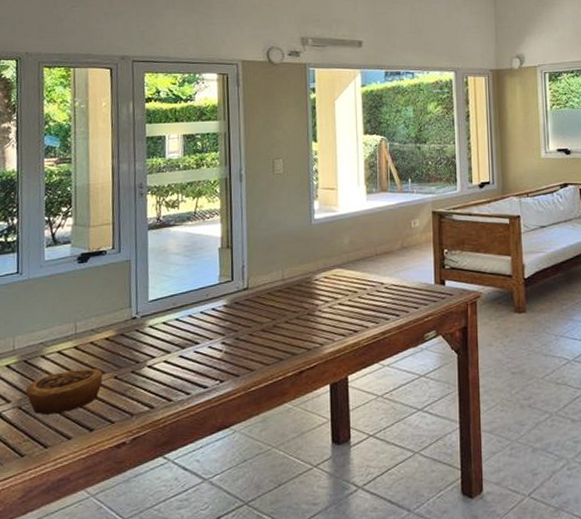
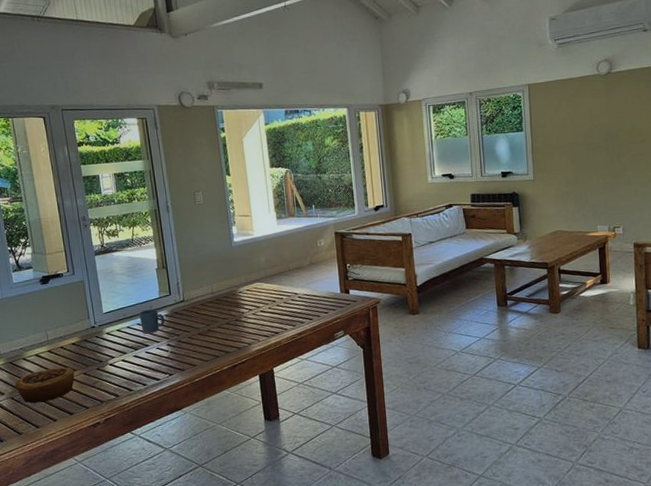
mug: none [191,297,223,329] -> present [139,309,165,334]

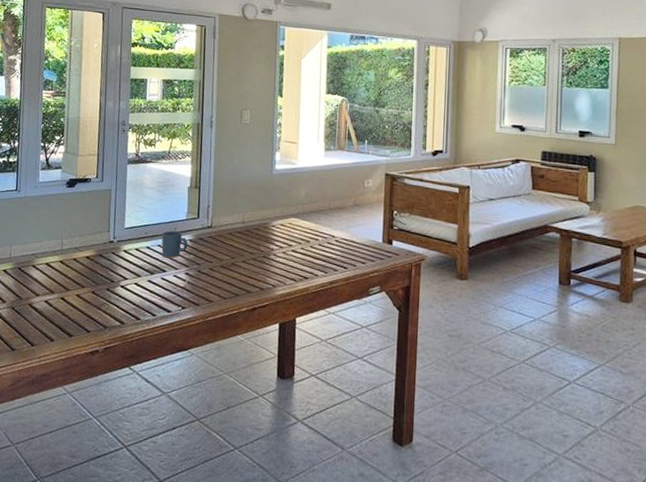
pastry: present [15,367,75,403] -> none [19,281,83,318]

